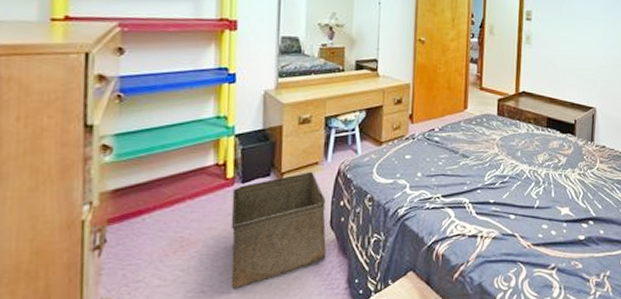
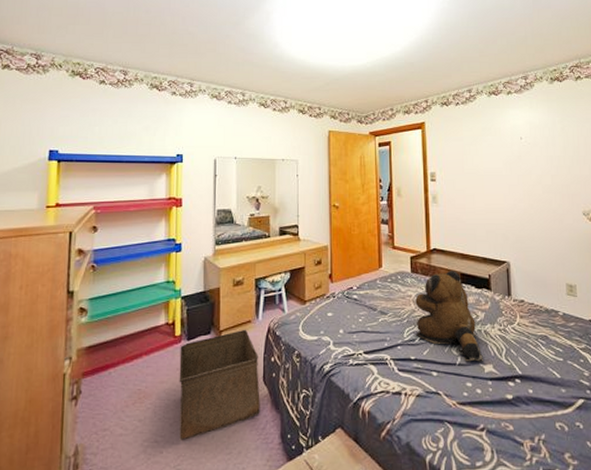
teddy bear: none [497,115,561,205] -> present [415,271,483,362]

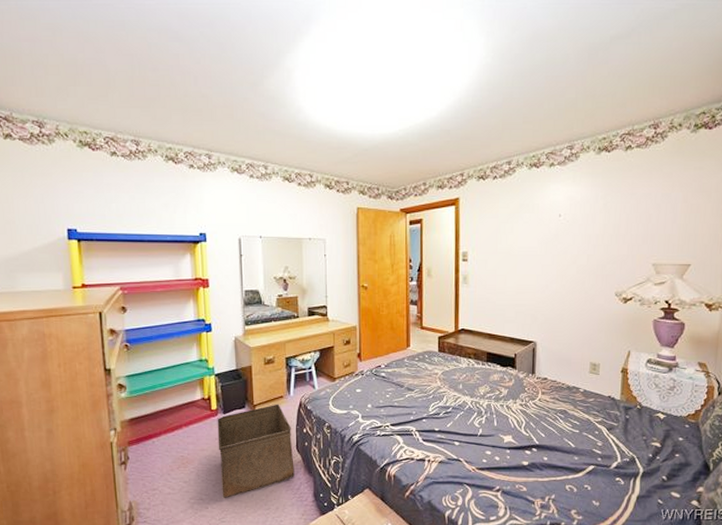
teddy bear: present [415,271,483,362] -> none [441,350,503,433]

